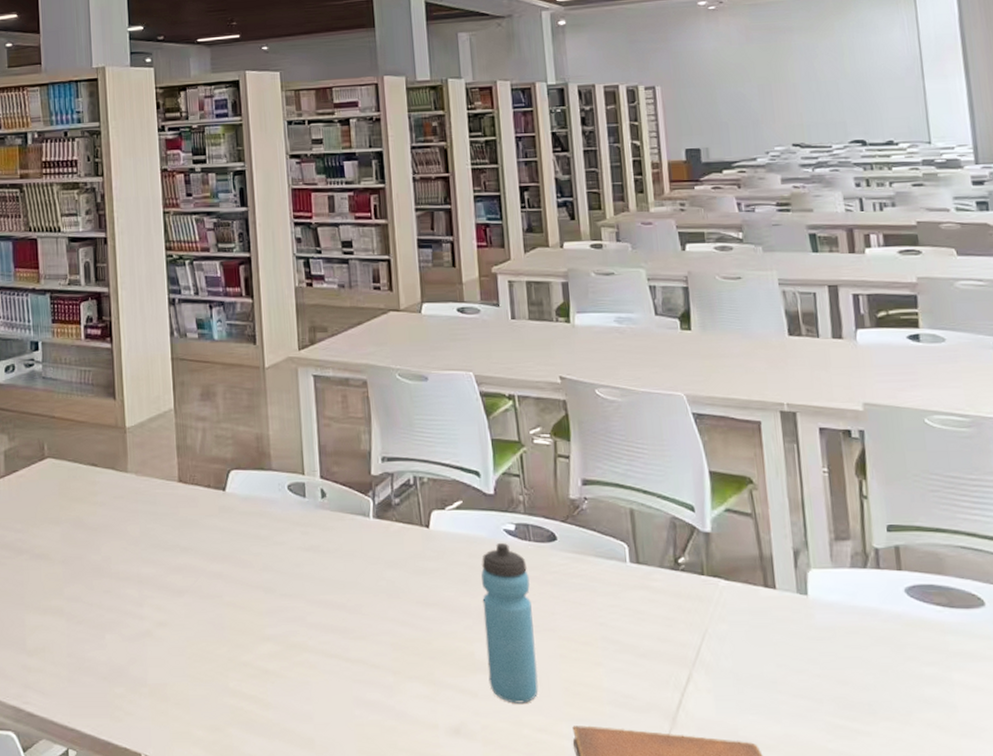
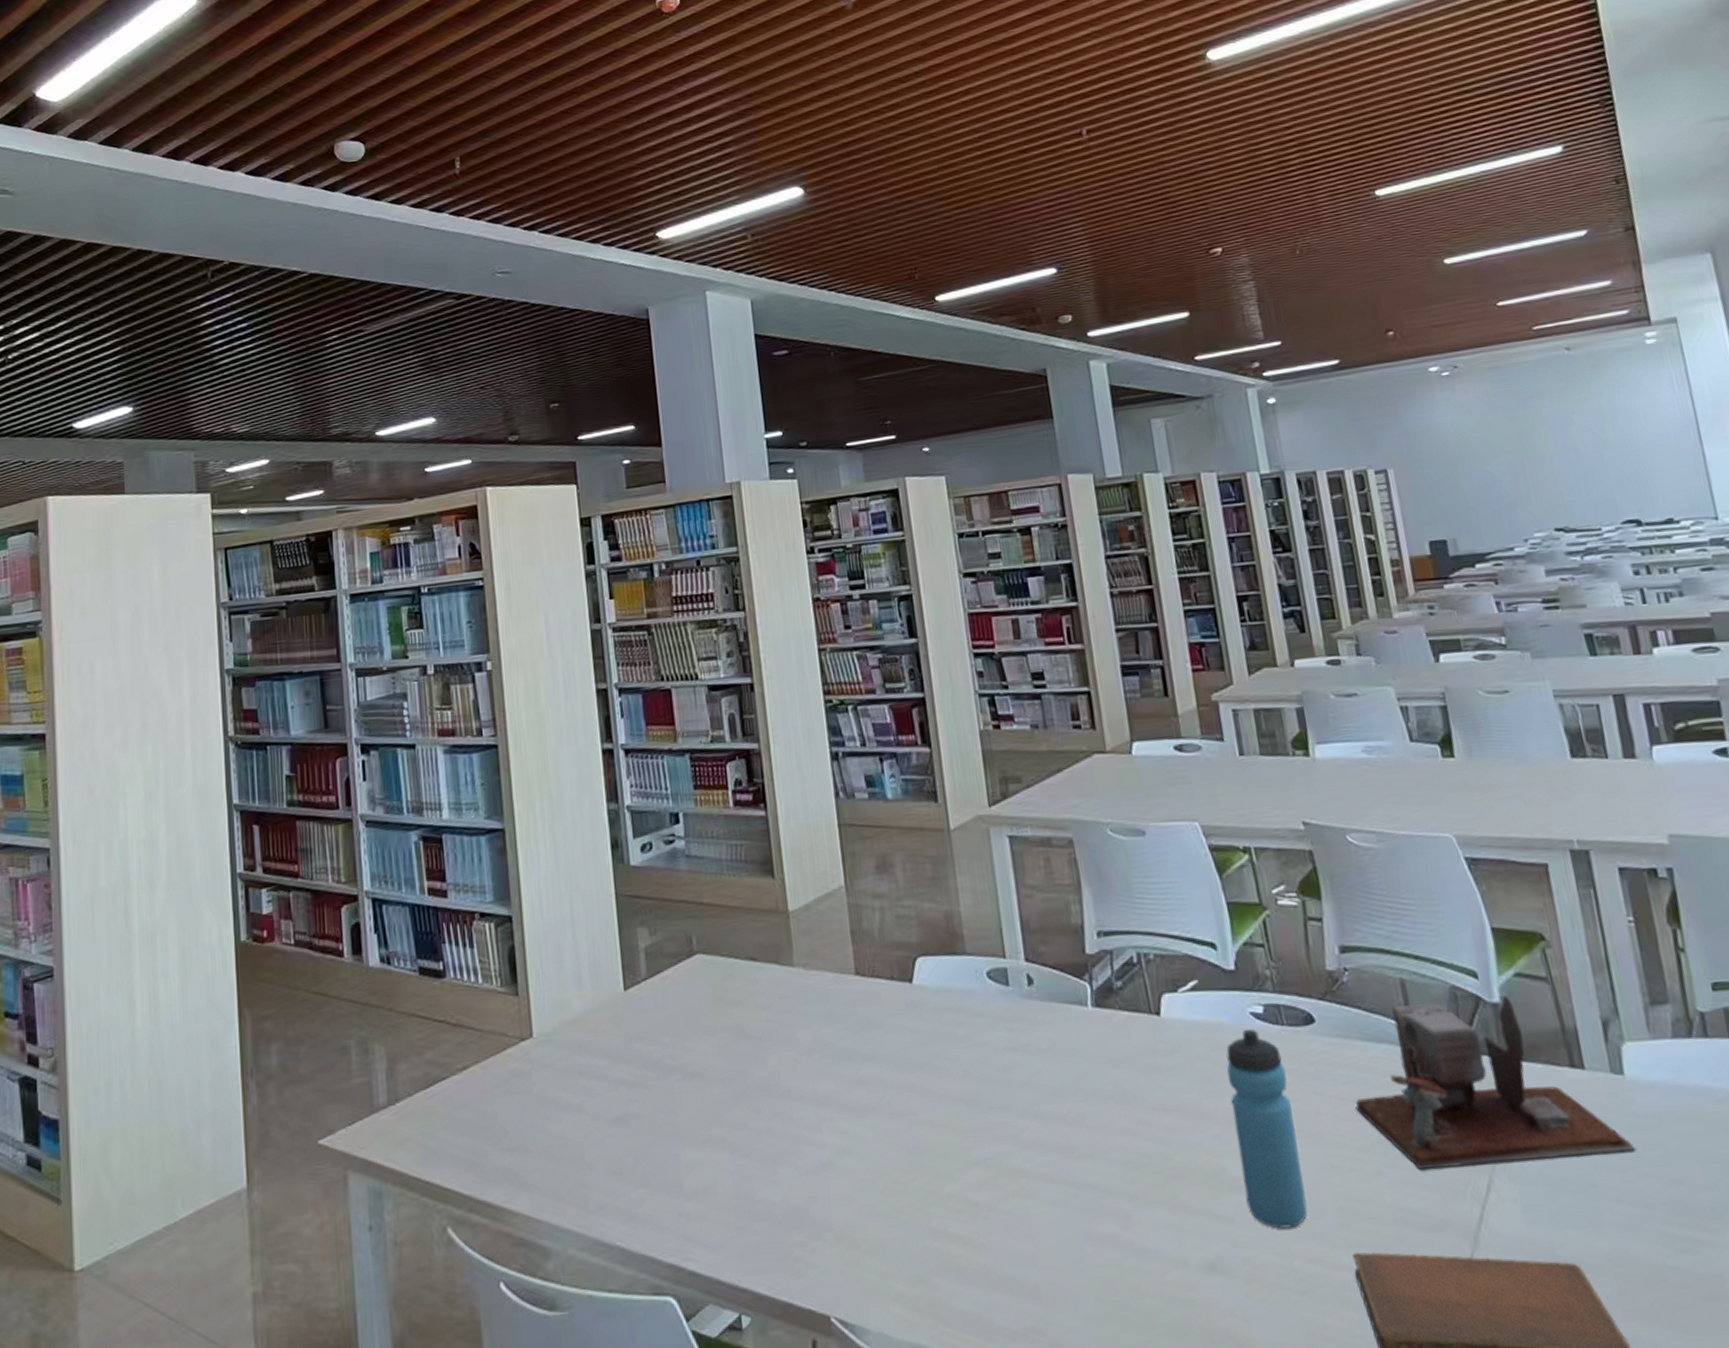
desk organizer: none [584,525,811,662] -> present [1355,994,1636,1169]

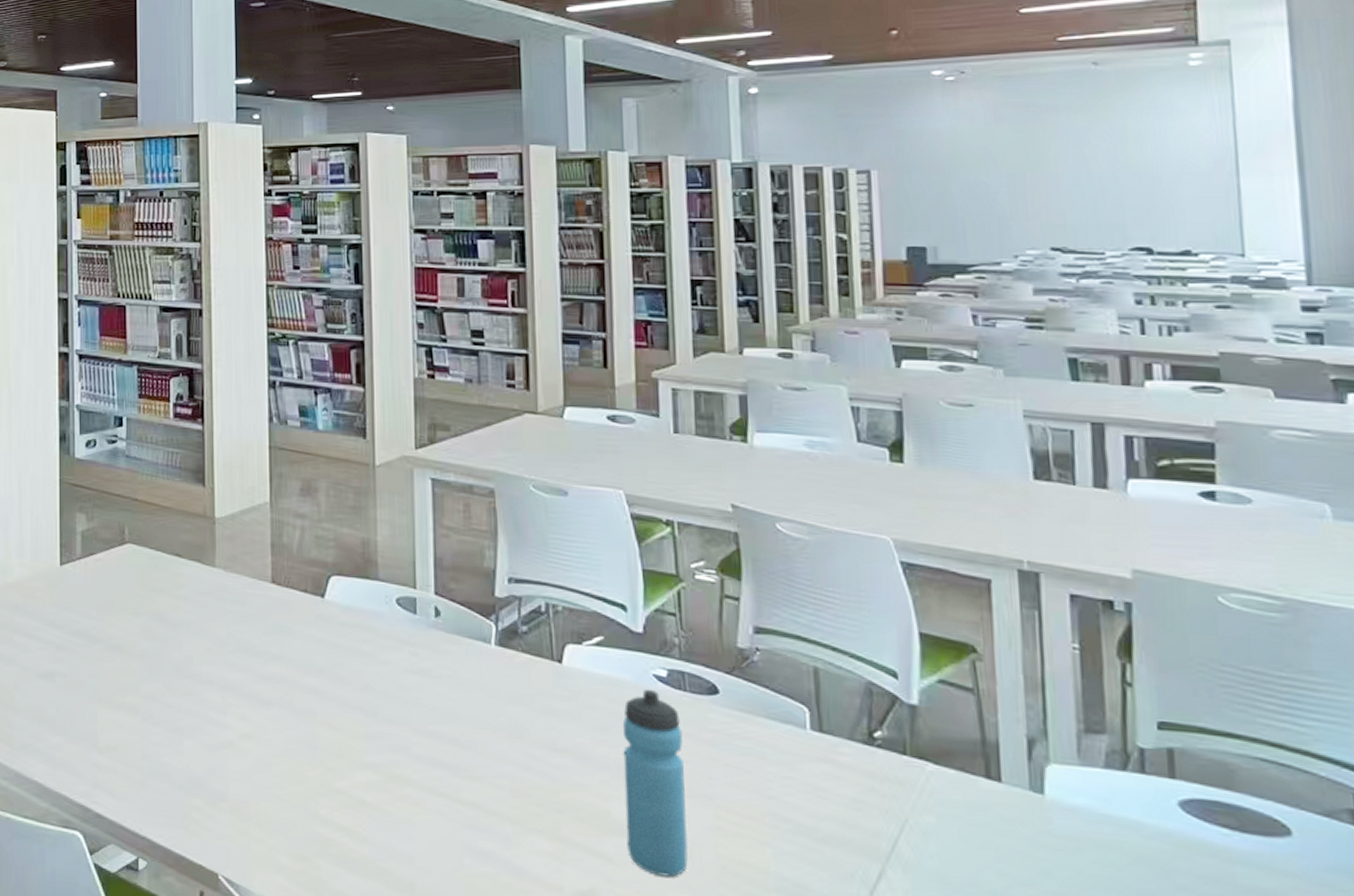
desk organizer: present [1355,994,1636,1169] -> none [750,691,1045,868]

